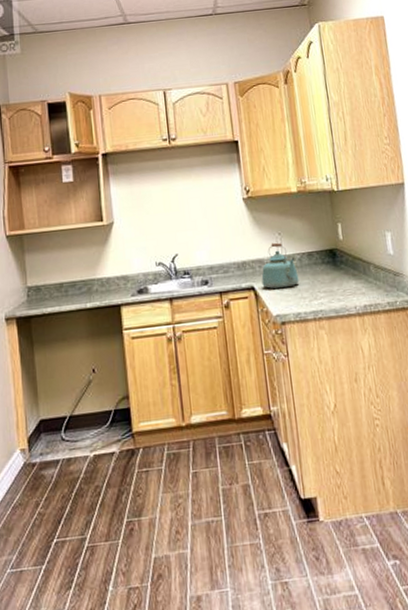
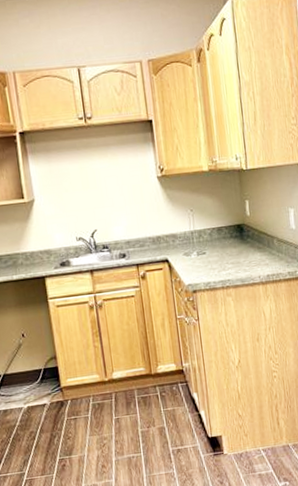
kettle: present [261,242,299,289] -> none [175,218,209,261]

